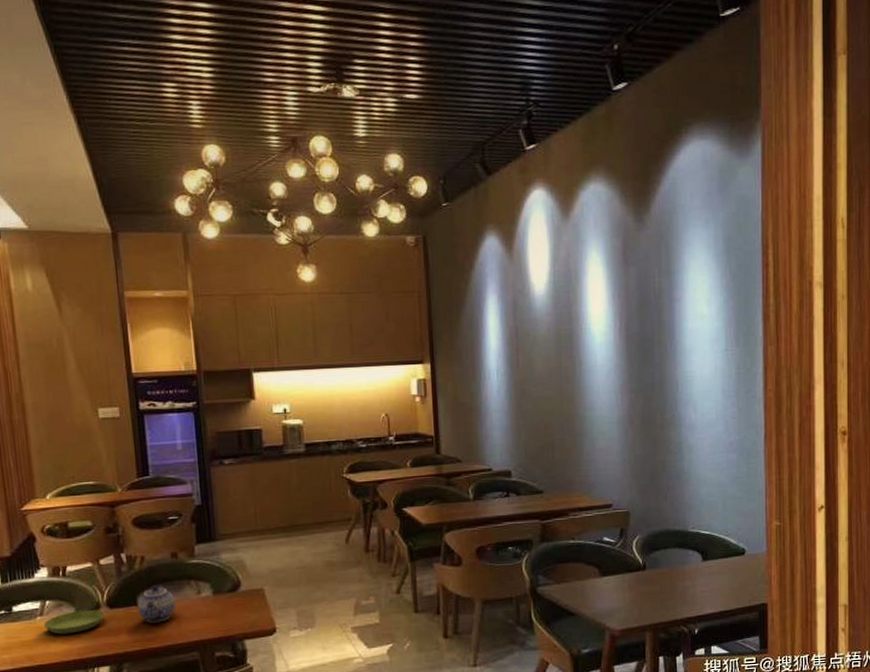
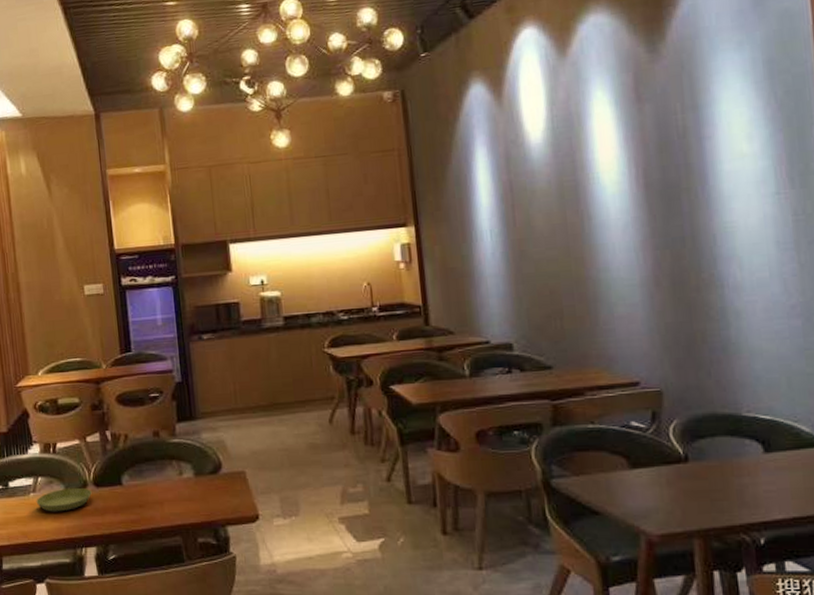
teapot: present [138,585,176,623] -> none [122,464,159,504]

